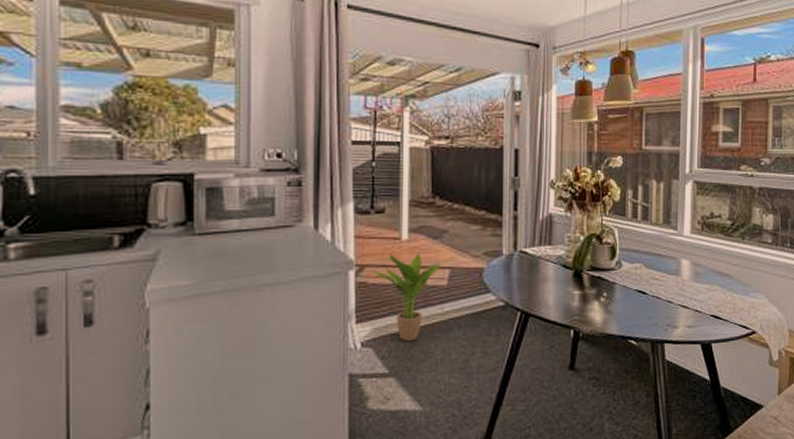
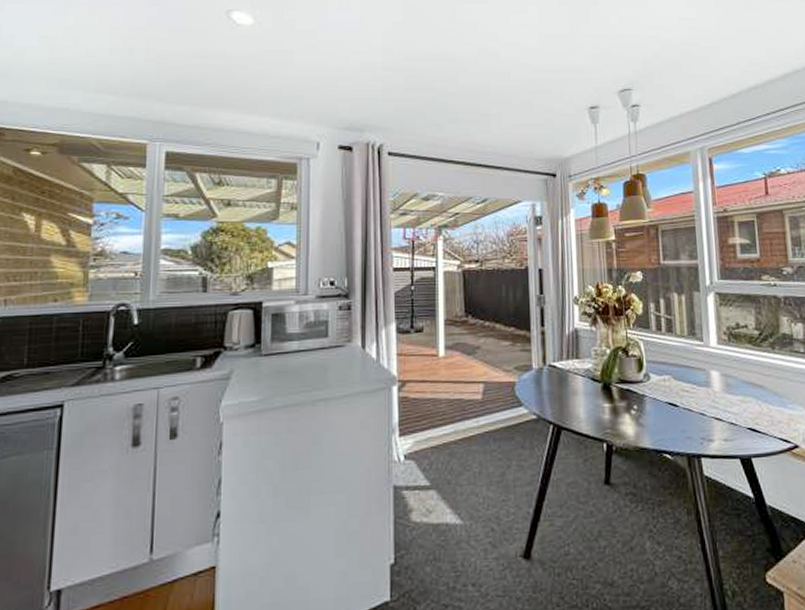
potted plant: present [372,253,440,342] -> none [413,369,475,455]

